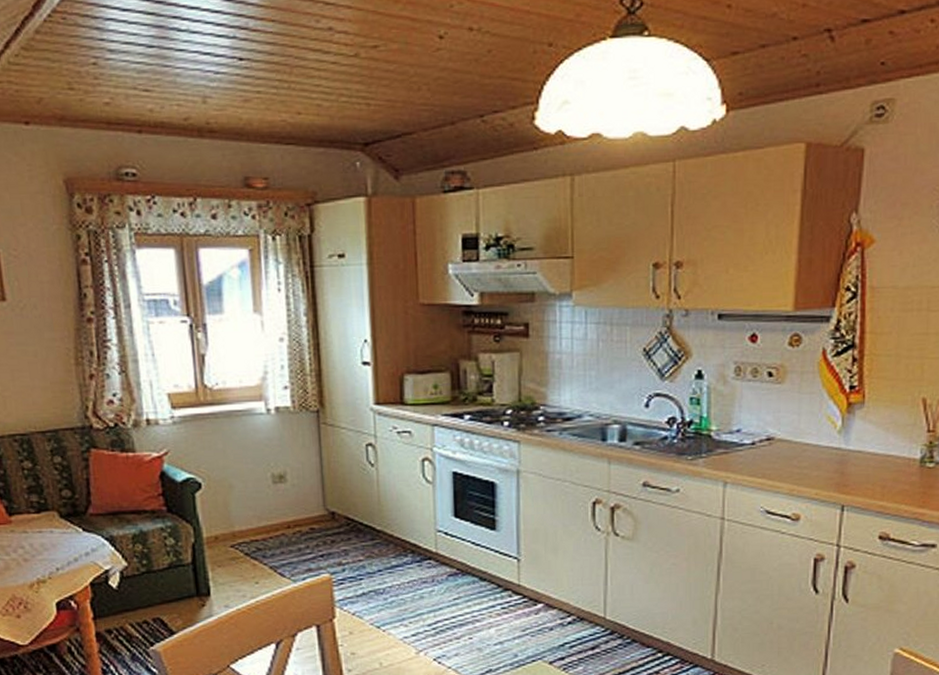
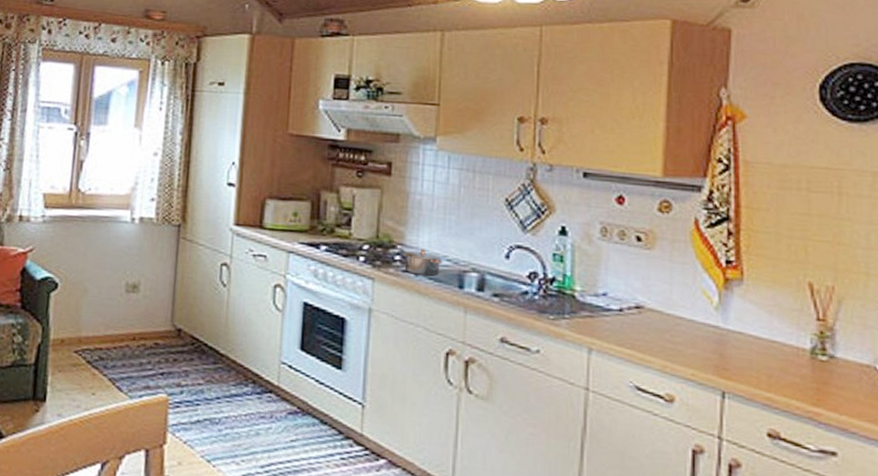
cooking pot: none [547,407,585,433] -> present [404,249,443,276]

